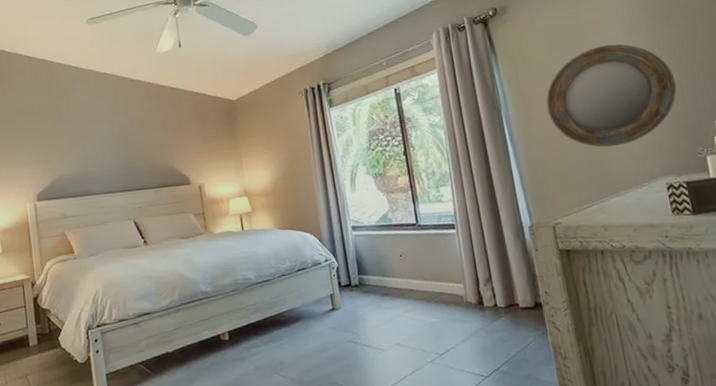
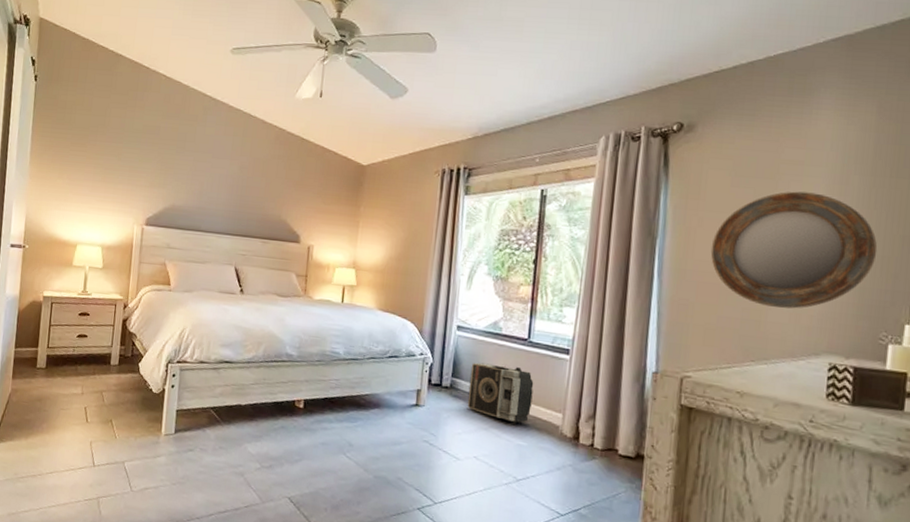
pouch: none [373,251,436,305] -> present [467,362,534,425]

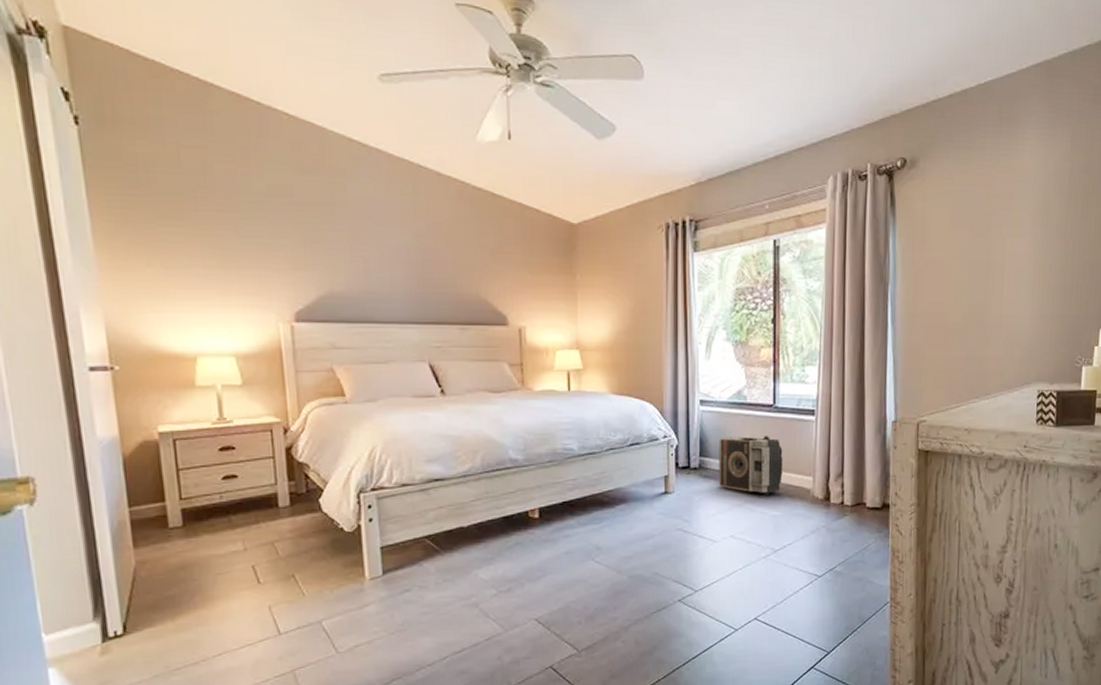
home mirror: present [710,191,878,309] -> none [937,225,1073,344]

